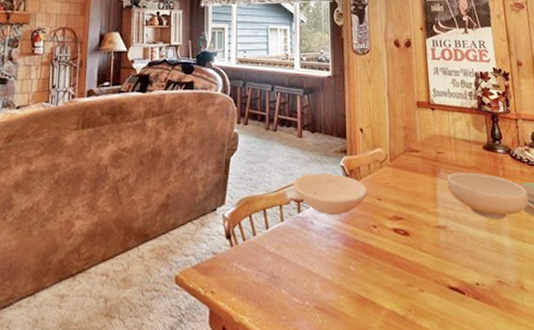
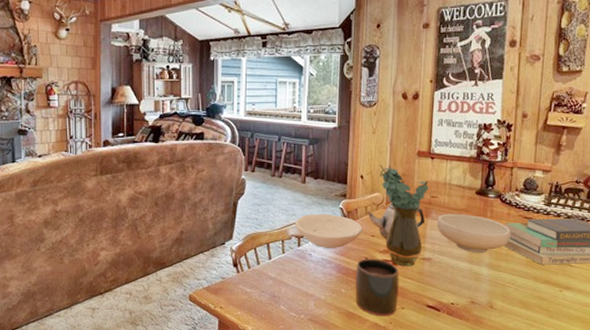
mug: none [364,226,416,302] -> present [355,258,399,316]
teapot: none [370,159,435,202] -> present [367,202,426,238]
vase: none [378,116,435,237] -> present [379,164,429,267]

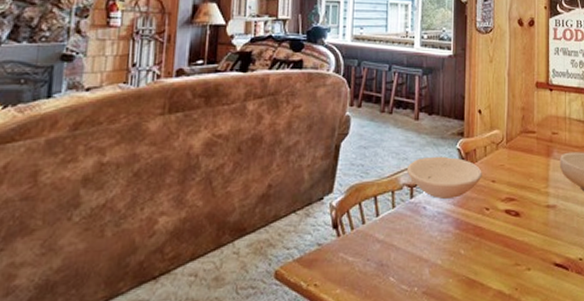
mug: present [355,258,399,316] -> none [476,208,523,282]
teapot: present [367,202,426,238] -> none [486,140,548,183]
vase: present [379,164,429,267] -> none [497,97,549,217]

